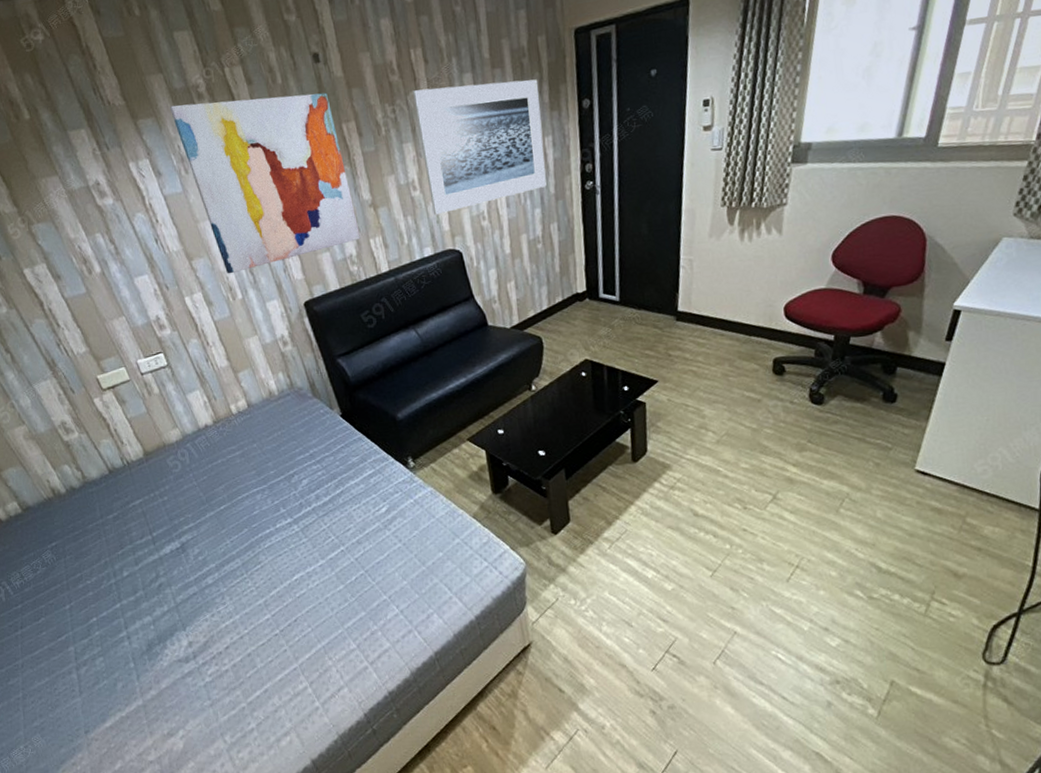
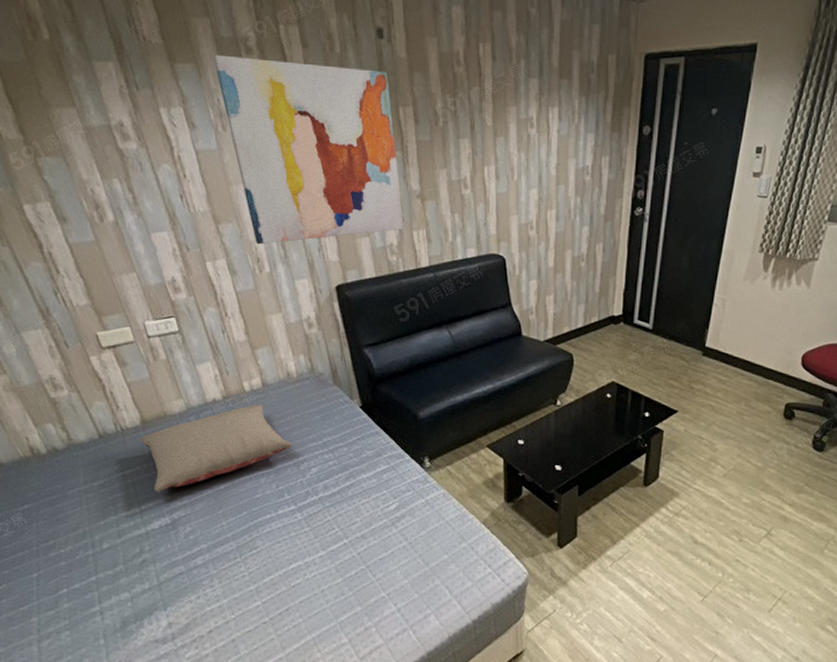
pillow: none [144,424,283,519] -> present [139,404,293,492]
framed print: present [413,79,547,215] -> none [476,86,603,217]

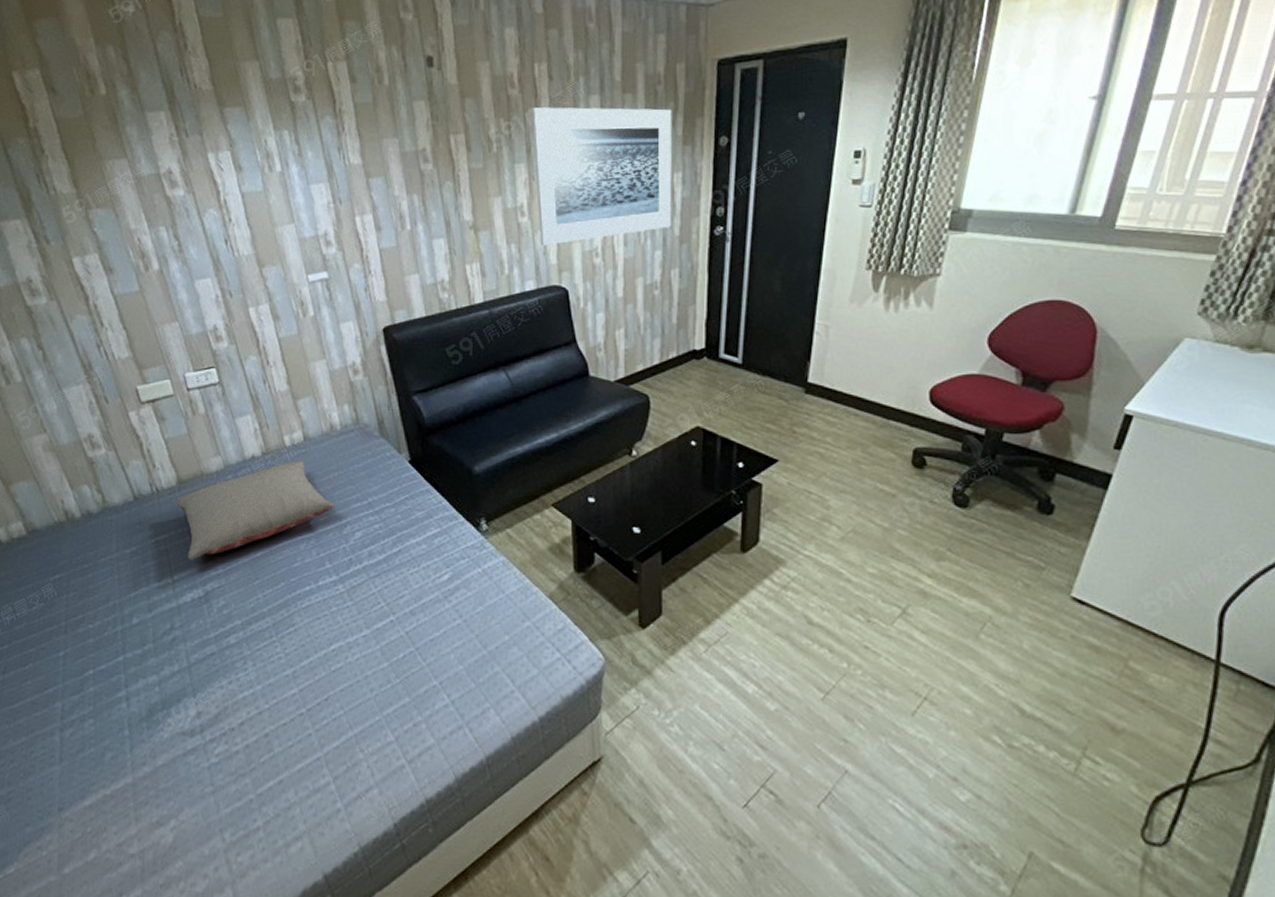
wall art: present [213,54,404,245] -> none [261,96,456,287]
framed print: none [476,86,603,217] -> present [532,107,672,246]

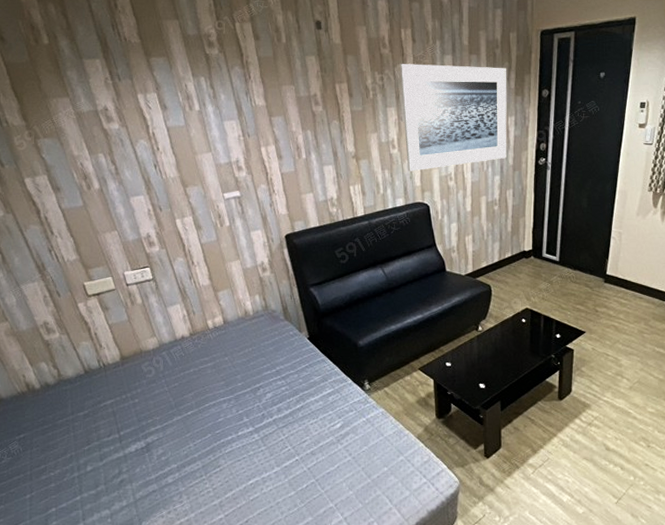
pillow: present [175,460,336,560] -> none [119,339,251,419]

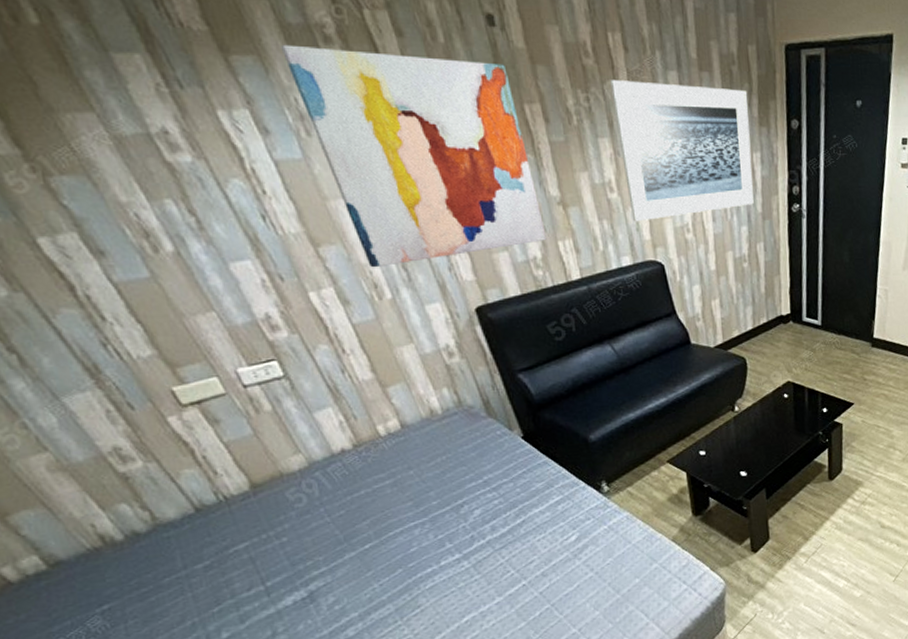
wall art: none [181,49,342,203] -> present [280,44,547,268]

